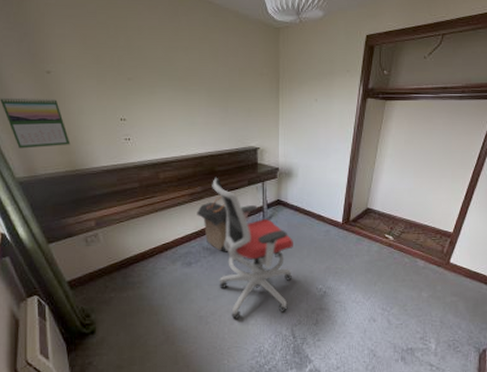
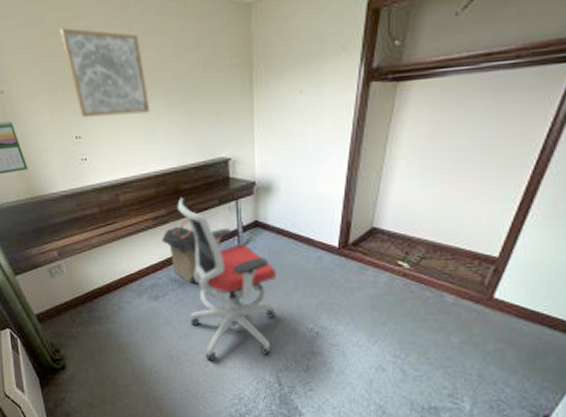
wall art: none [112,23,192,105] -> present [60,27,151,118]

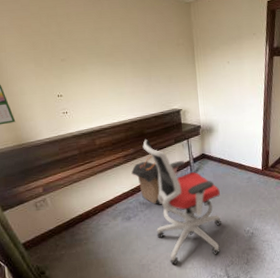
wall art: present [60,27,151,118] -> none [44,13,119,81]

